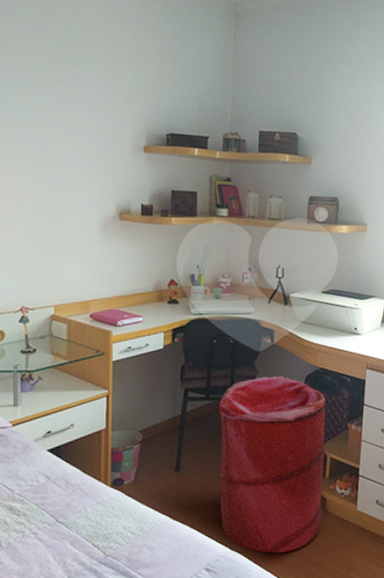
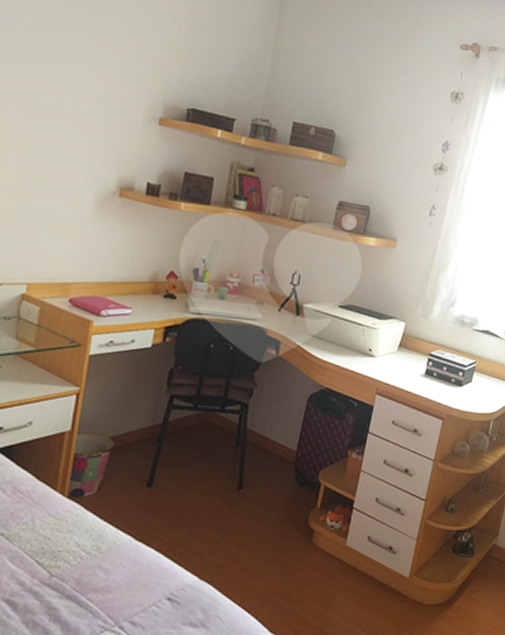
laundry hamper: present [218,376,326,554] -> none [192,390,328,586]

